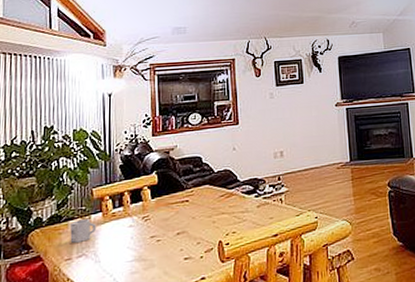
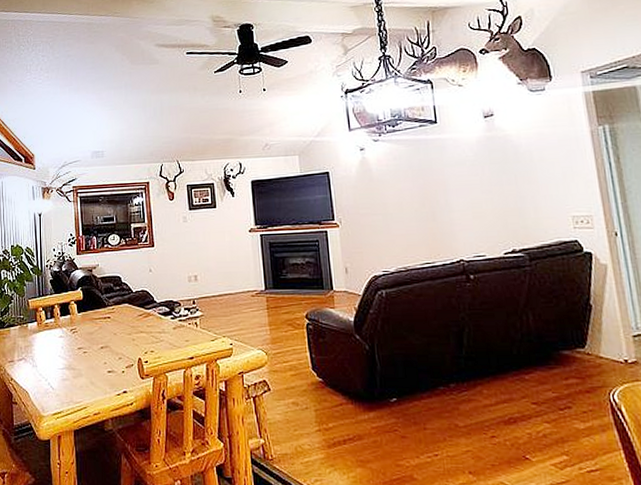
cup: present [70,219,96,243] -> none [12,327,32,347]

